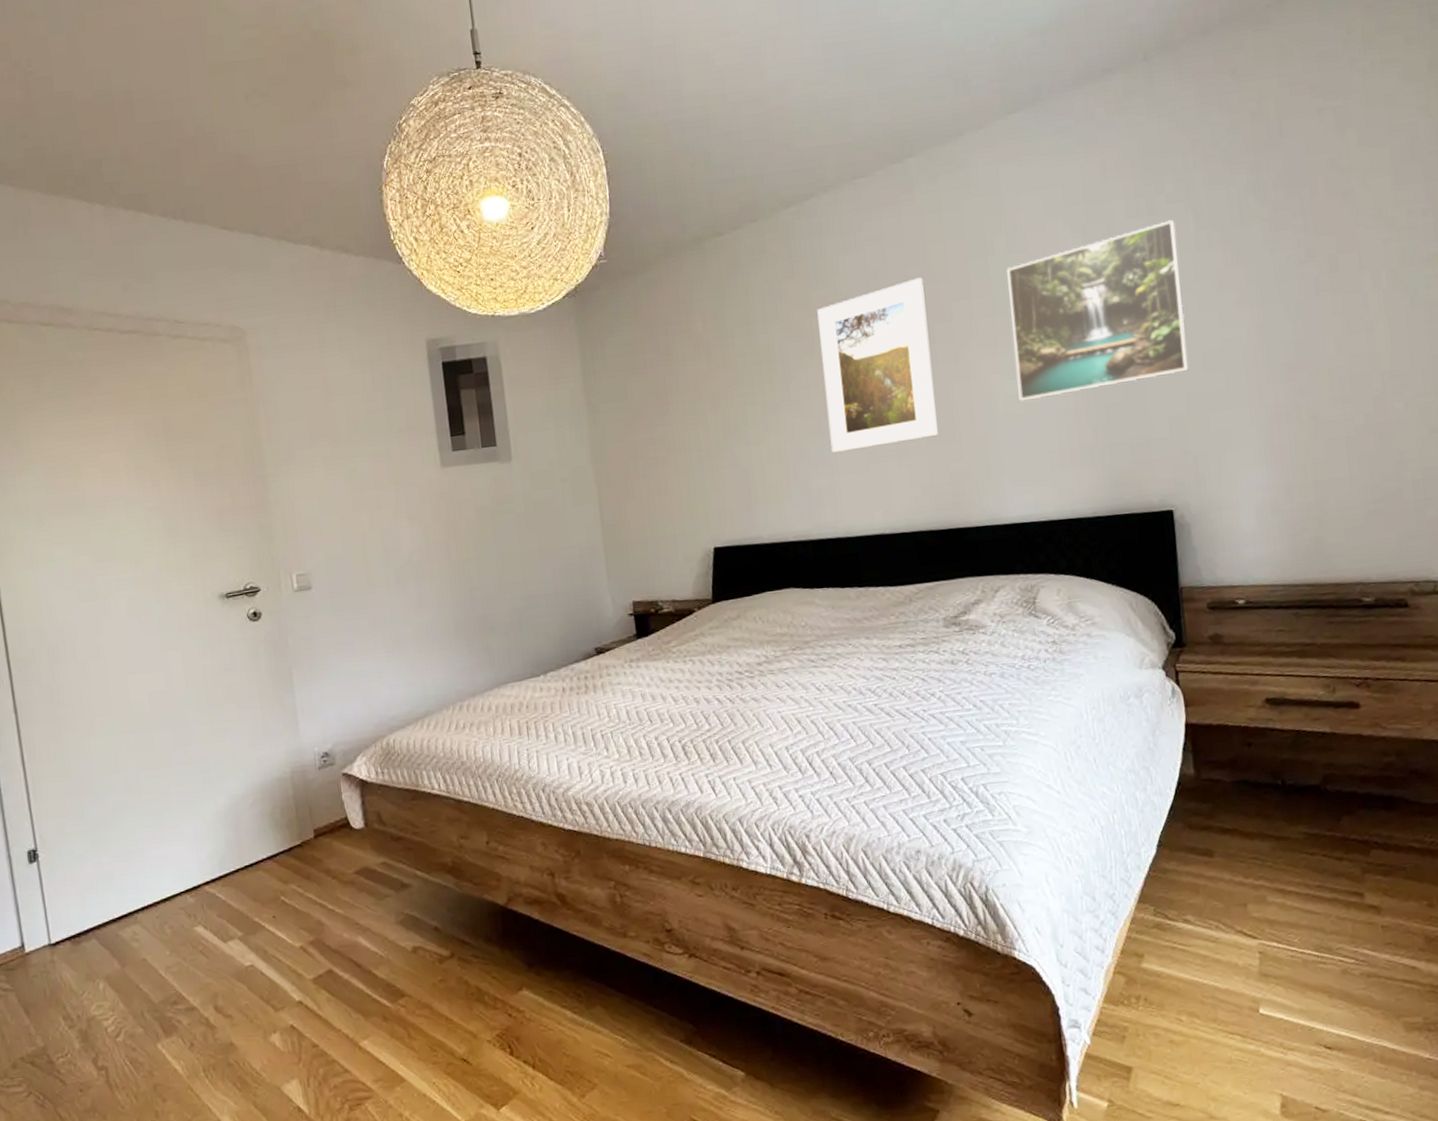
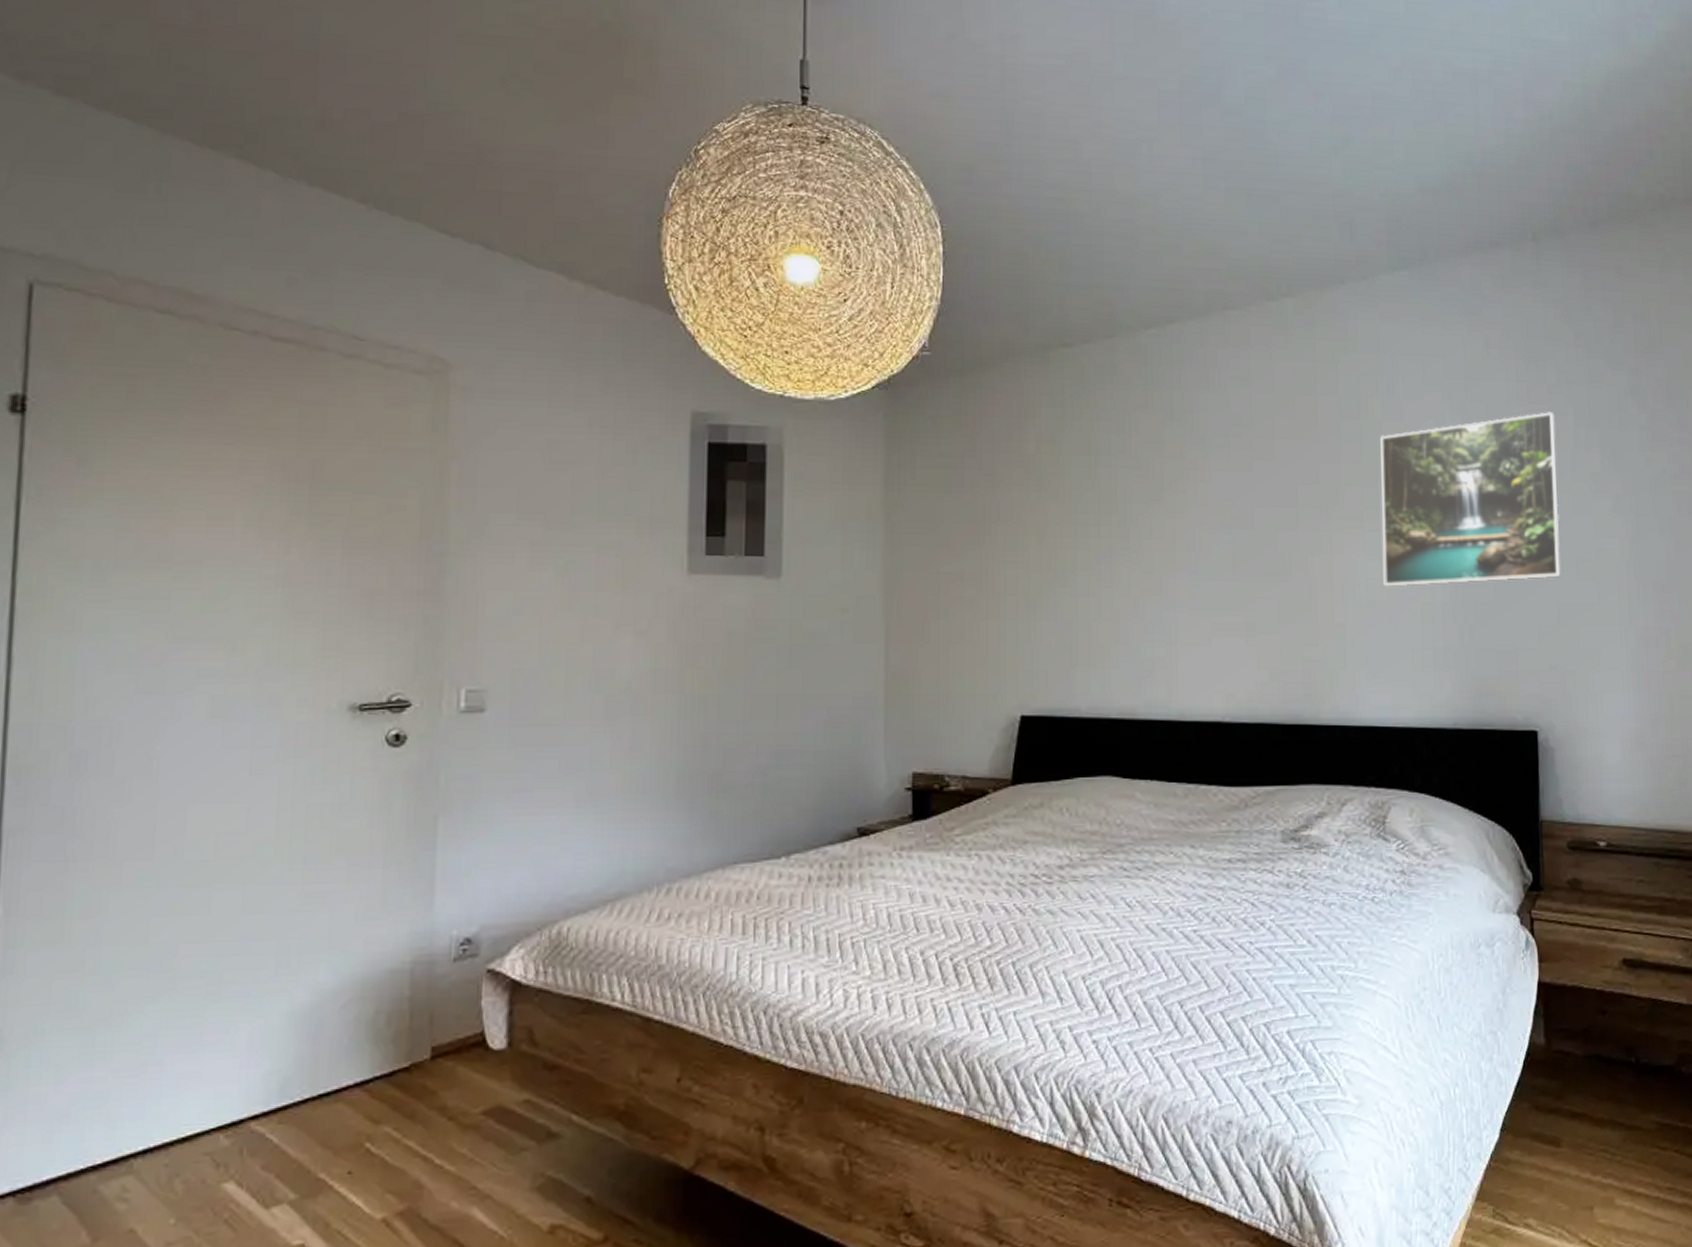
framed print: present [817,277,938,453] -> none [1170,431,1293,619]

